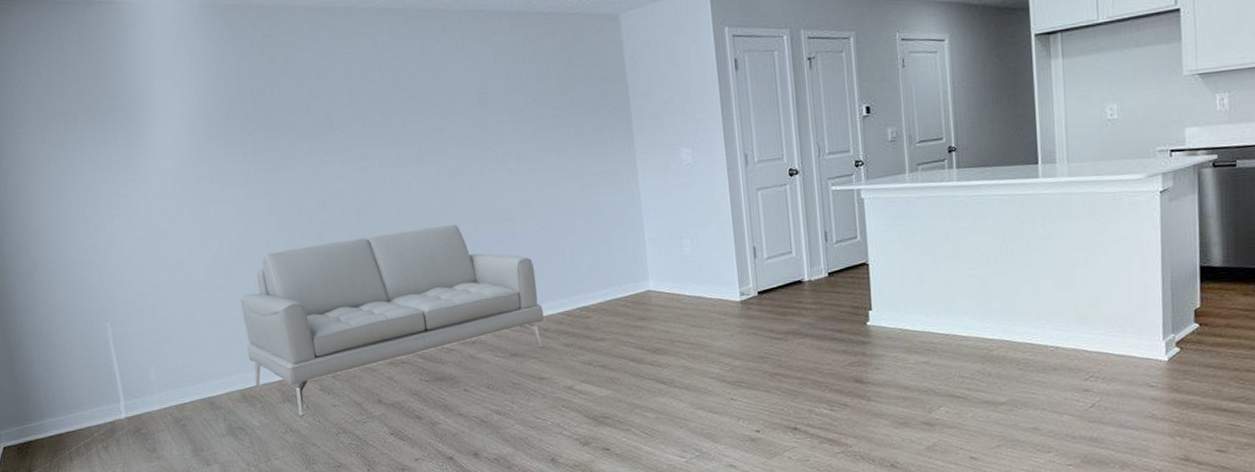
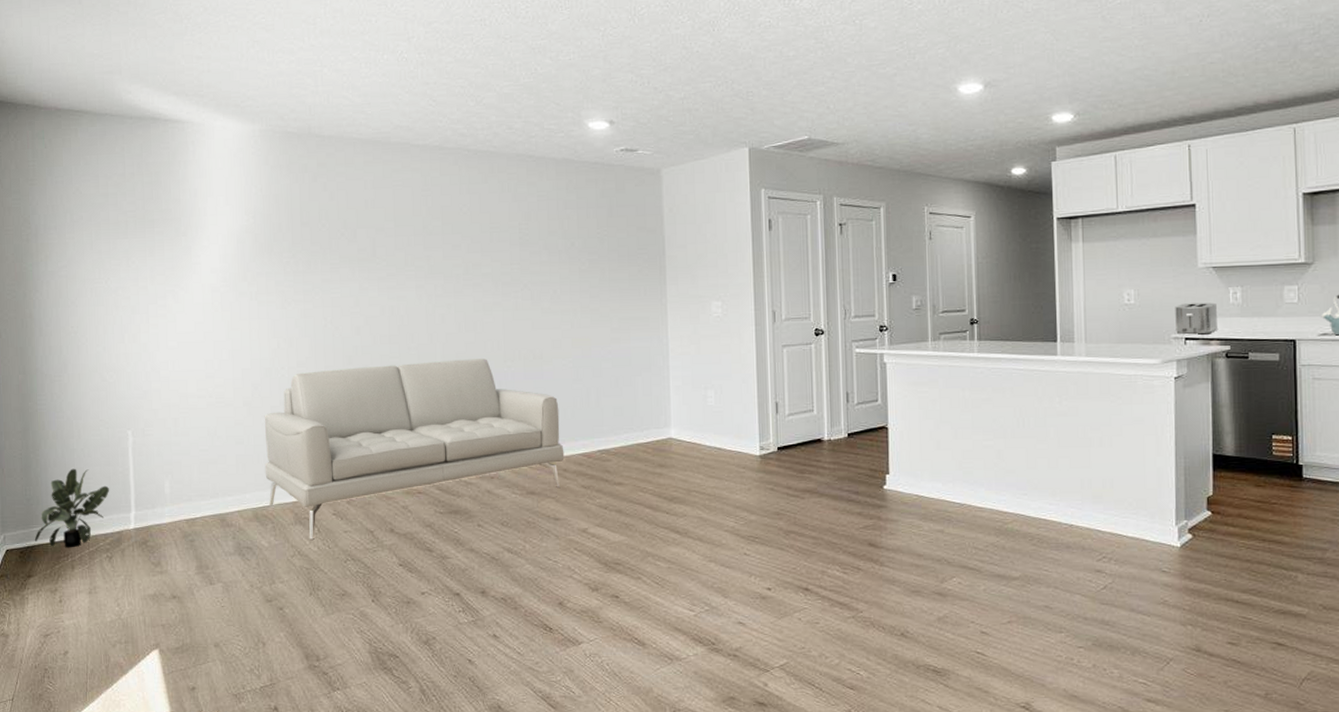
potted plant: none [29,364,97,441] -> present [34,468,110,548]
toaster: none [1160,111,1204,147] -> present [1175,302,1217,335]

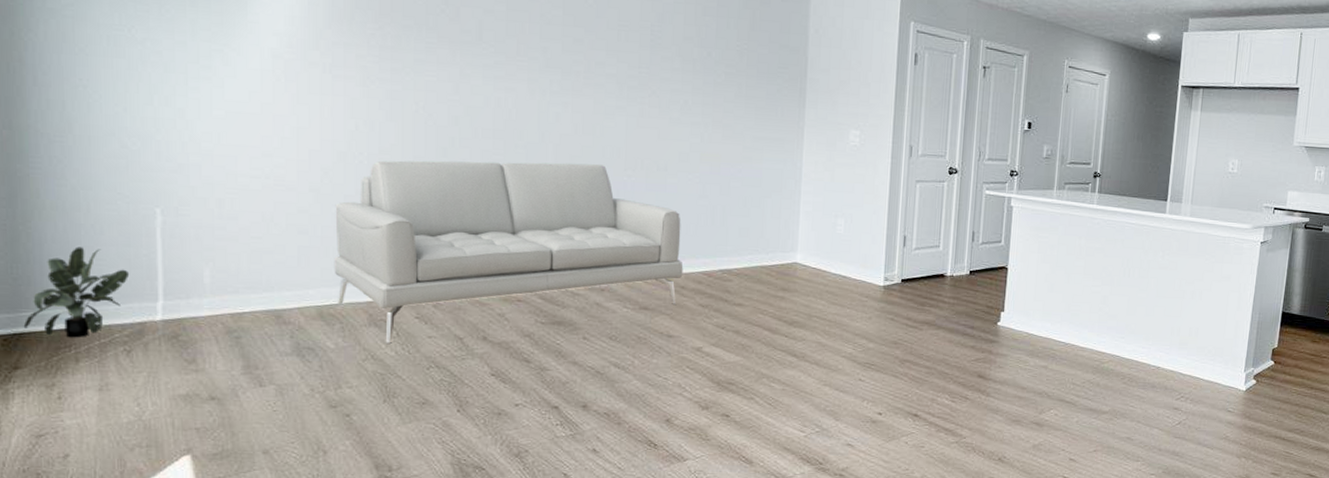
toaster: present [1175,302,1217,335] -> none [1267,176,1304,206]

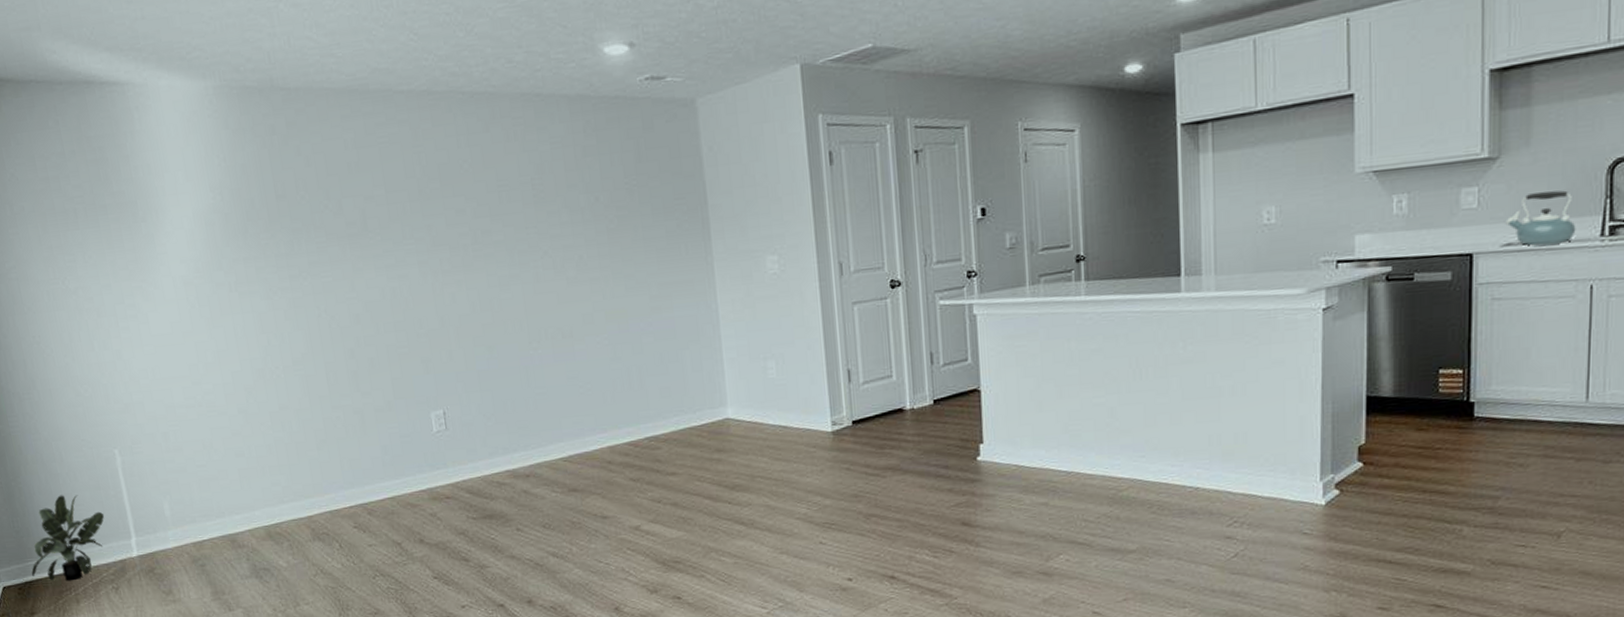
sofa: present [334,160,684,343] -> none [263,341,608,556]

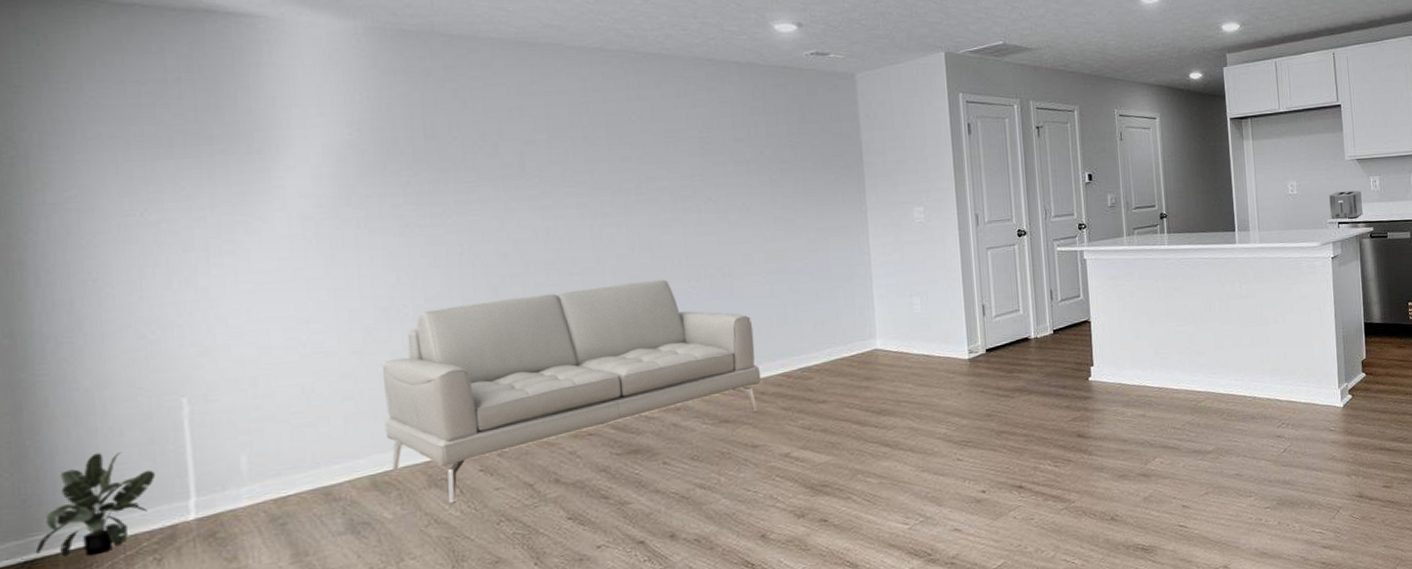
sofa: none [263,341,608,556] -> present [381,280,761,504]
toaster: none [1325,215,1377,257] -> present [1329,190,1363,220]

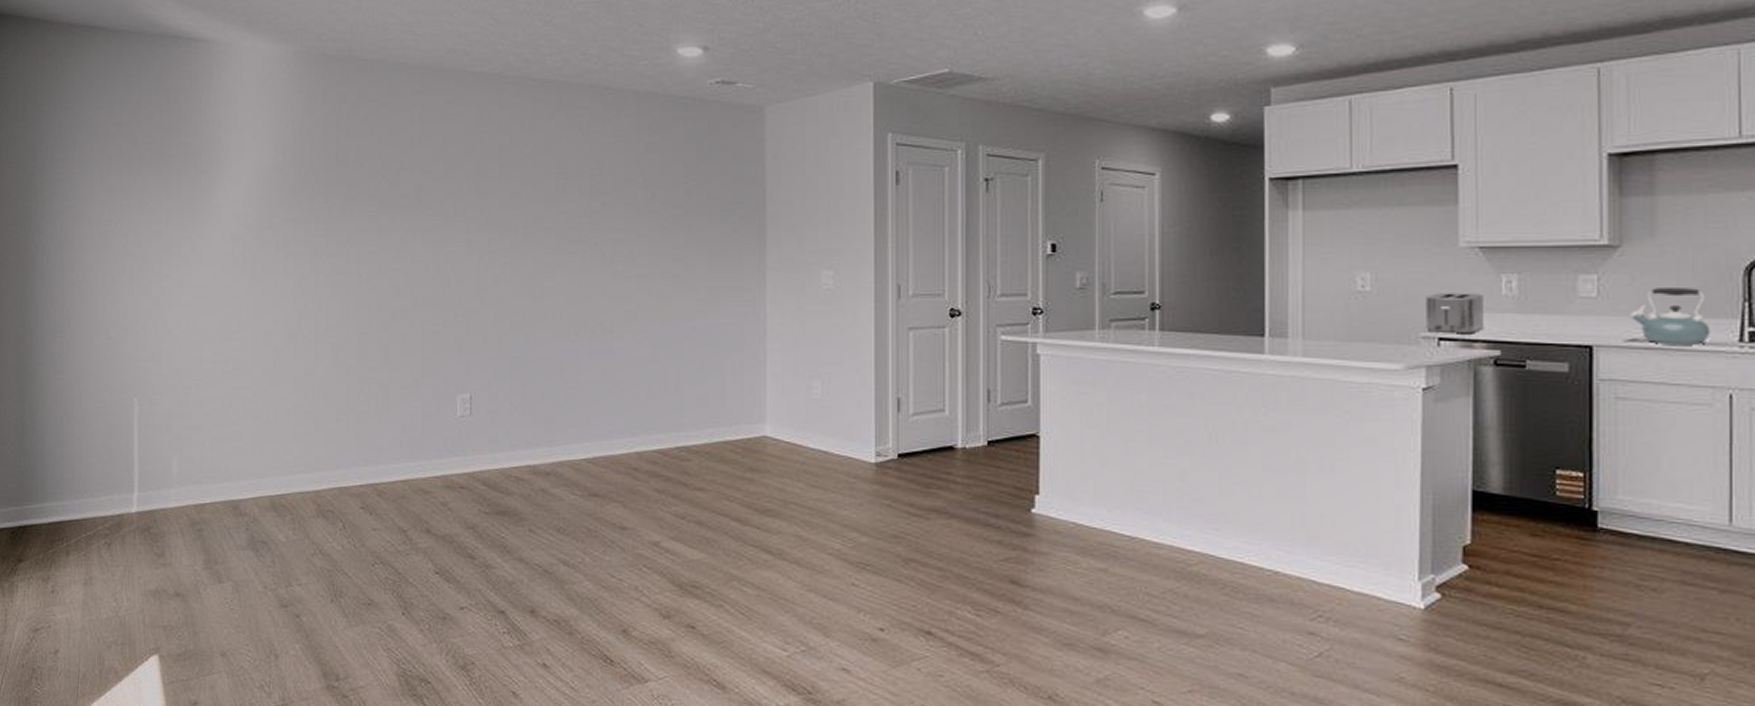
potted plant: present [35,452,156,558] -> none [27,439,112,531]
sofa: present [381,280,761,504] -> none [285,330,635,536]

